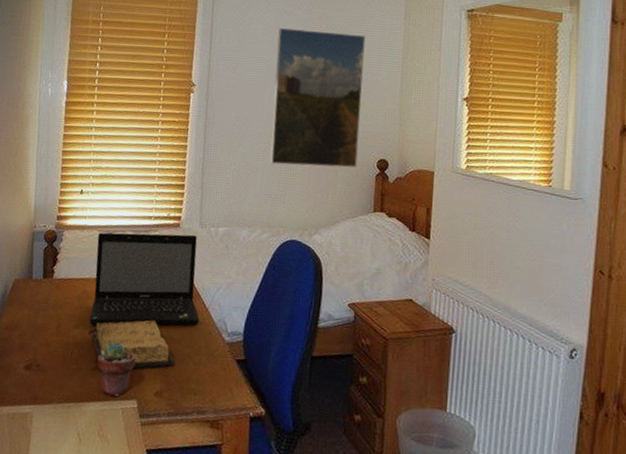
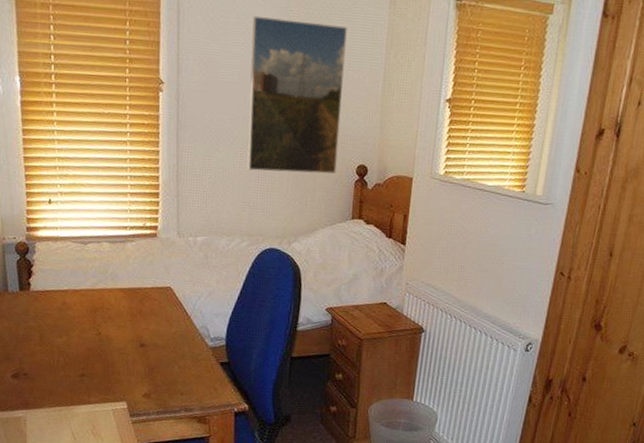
diary: present [87,320,175,370] -> none [72,328,161,376]
laptop: present [89,232,200,326] -> none [72,243,182,335]
potted succulent: present [97,342,136,397] -> none [84,350,122,400]

